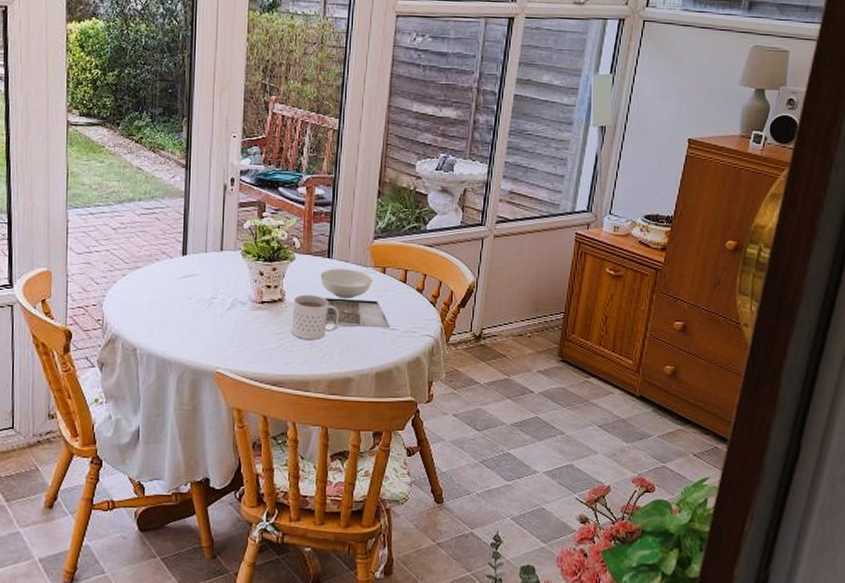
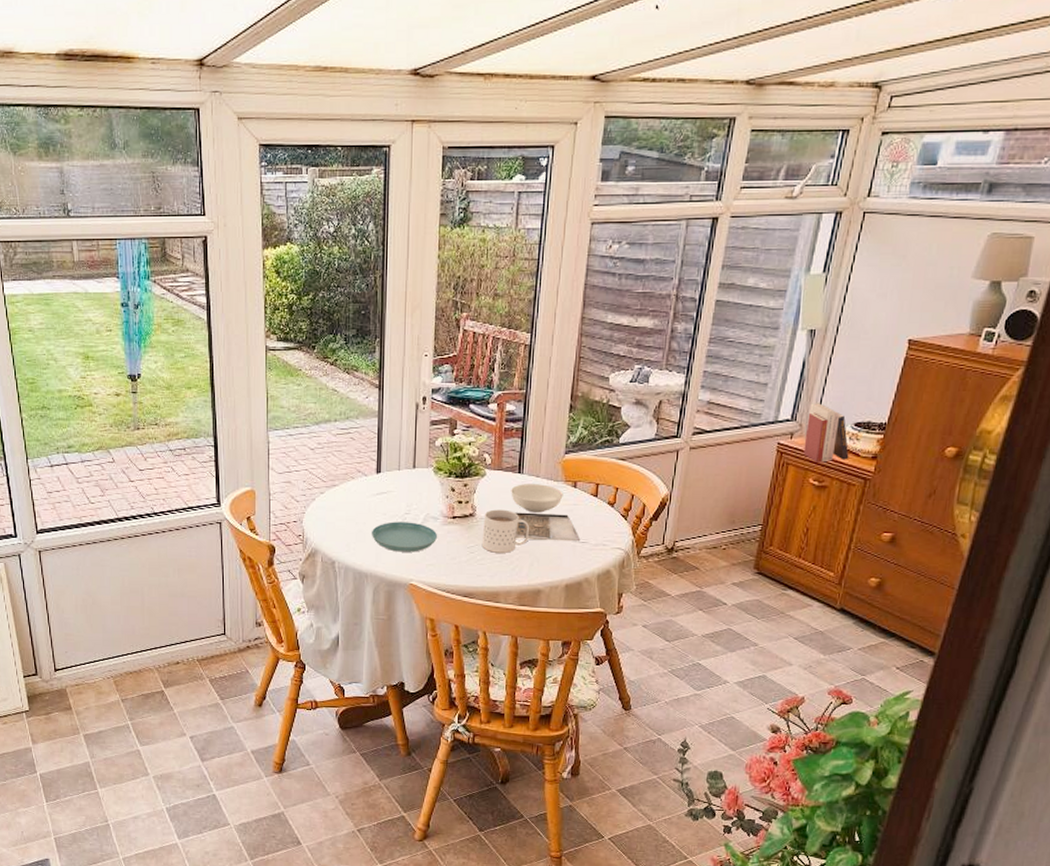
saucer: none [176,306,246,339] -> present [372,522,438,552]
books: none [599,195,641,253] -> present [803,403,849,463]

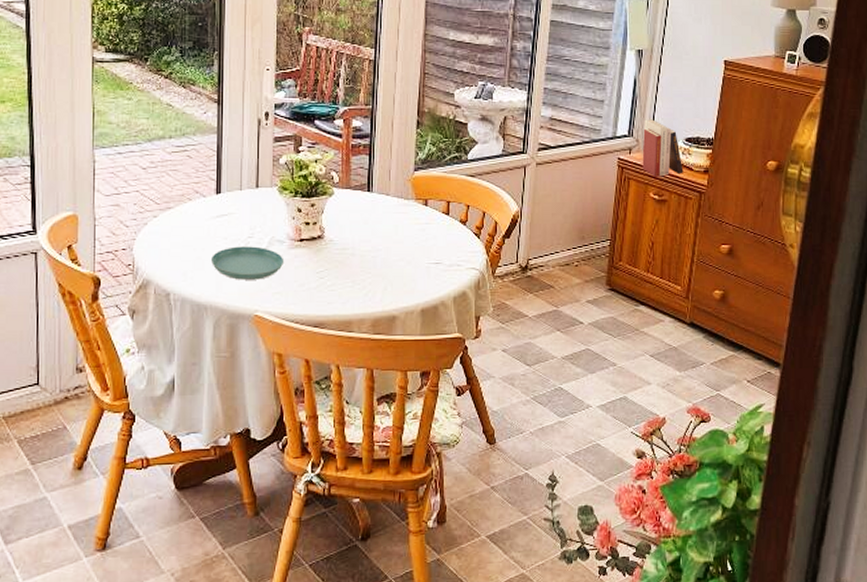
mug: present [481,509,530,553] -> none [331,230,382,277]
bowl: present [511,484,563,513] -> none [360,203,415,233]
newspaper: present [514,512,581,542] -> none [364,233,435,263]

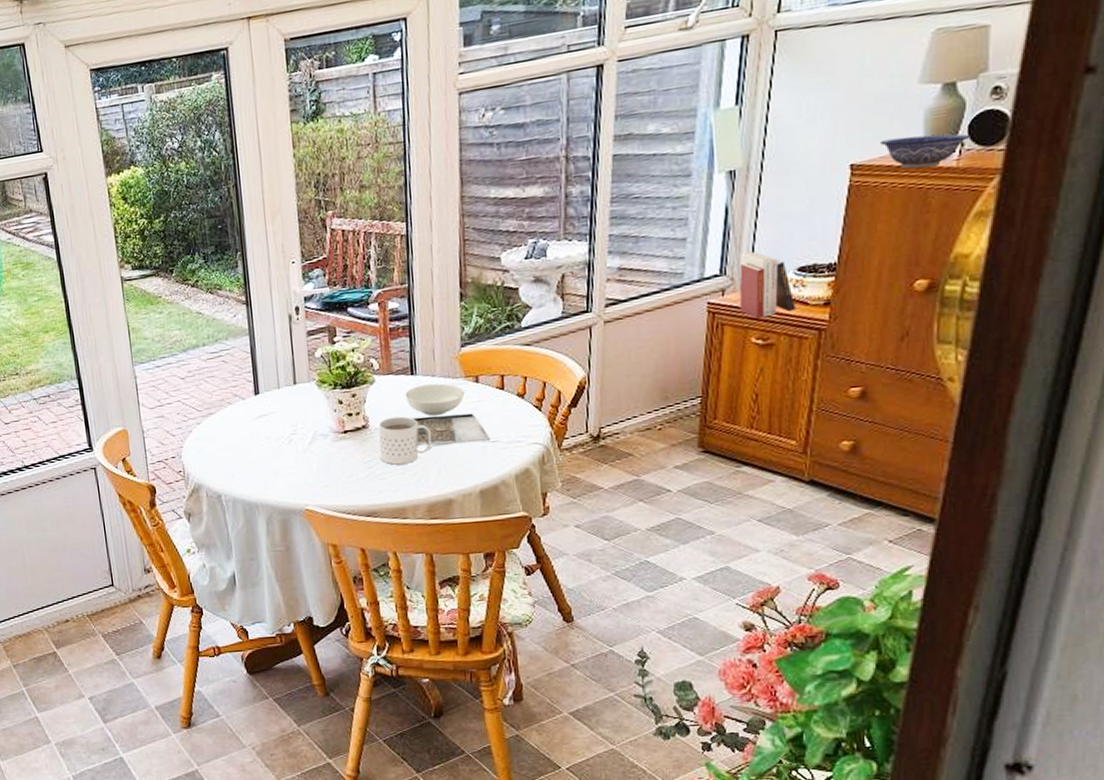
saucer: present [212,246,285,280] -> none [257,442,330,477]
mug: none [331,230,382,277] -> present [378,416,432,465]
bowl: none [360,203,415,233] -> present [405,383,465,416]
newspaper: none [364,233,435,263] -> present [411,413,491,447]
decorative bowl: none [745,45,805,73] -> present [880,133,970,170]

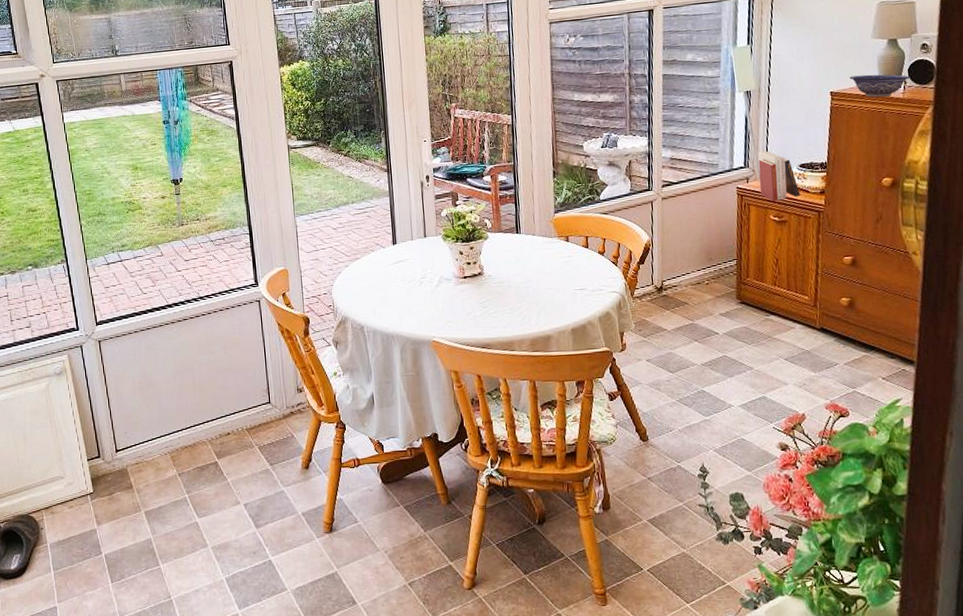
mug: present [378,416,432,465] -> none [491,266,533,306]
bowl: present [405,383,465,416] -> none [512,241,558,267]
newspaper: present [411,413,491,447] -> none [517,266,579,292]

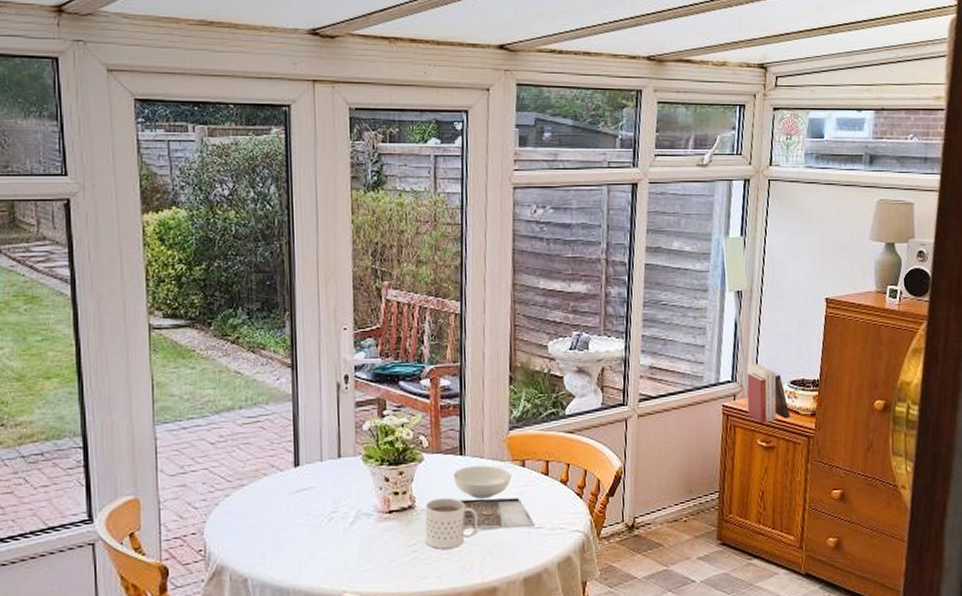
mug: none [491,266,533,306] -> present [425,497,479,549]
bowl: none [512,241,558,267] -> present [453,465,512,499]
newspaper: none [517,266,579,292] -> present [459,497,536,531]
decorative bowl: present [850,74,910,98] -> none [846,281,906,309]

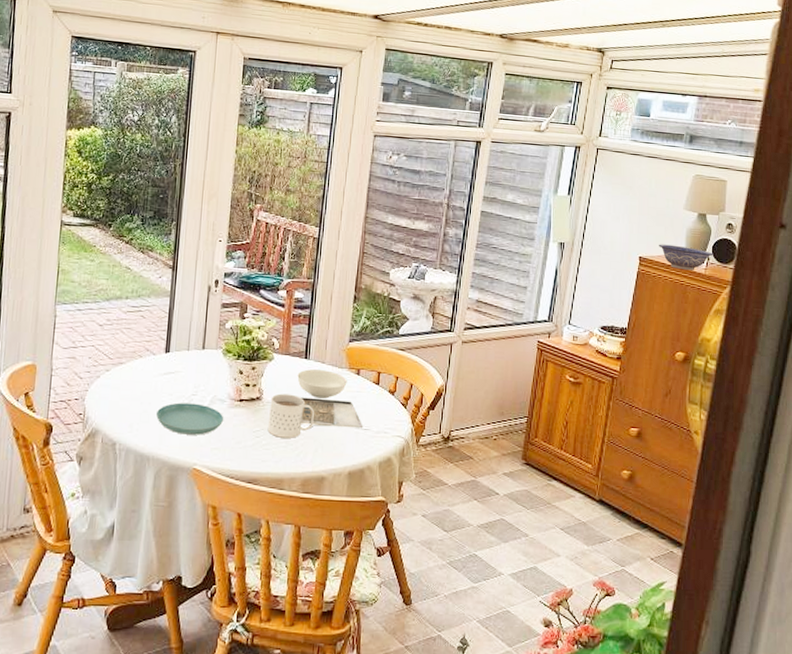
saucer: none [292,521,373,559] -> present [156,402,224,435]
books: present [747,363,790,423] -> none [560,306,598,361]
decorative bowl: none [846,281,906,309] -> present [659,244,713,271]

